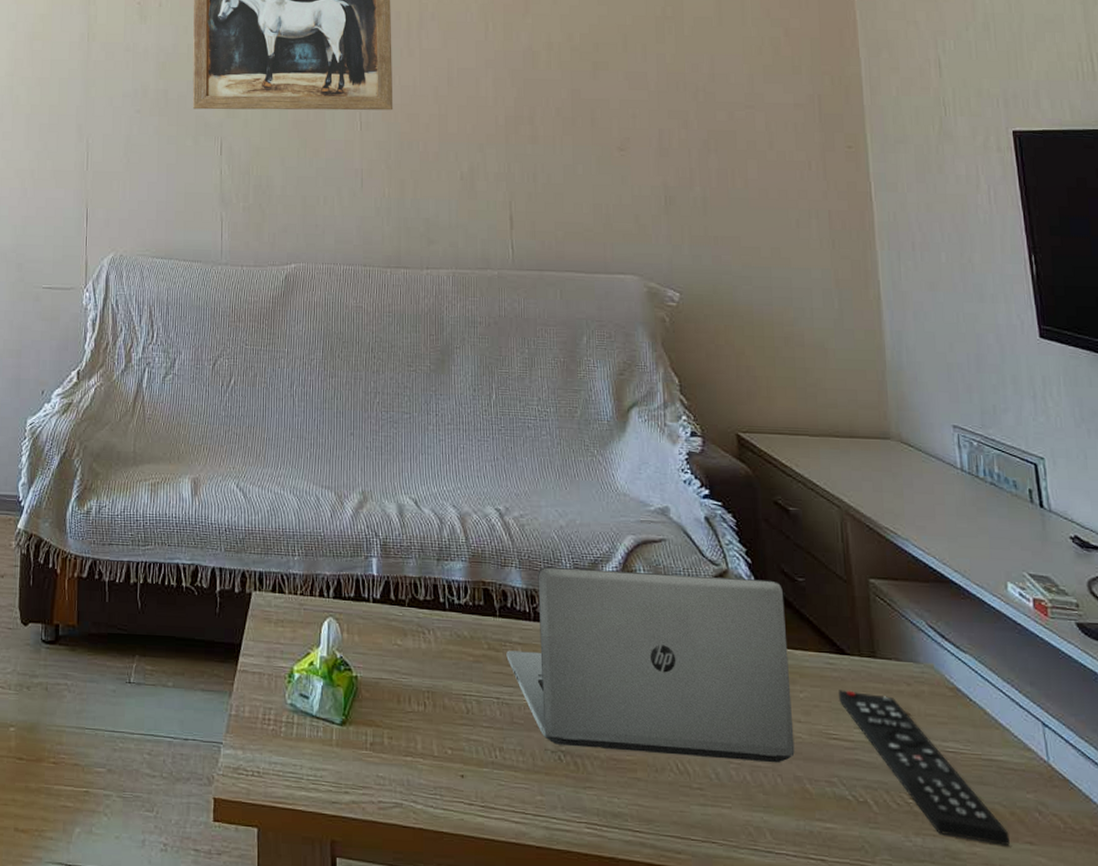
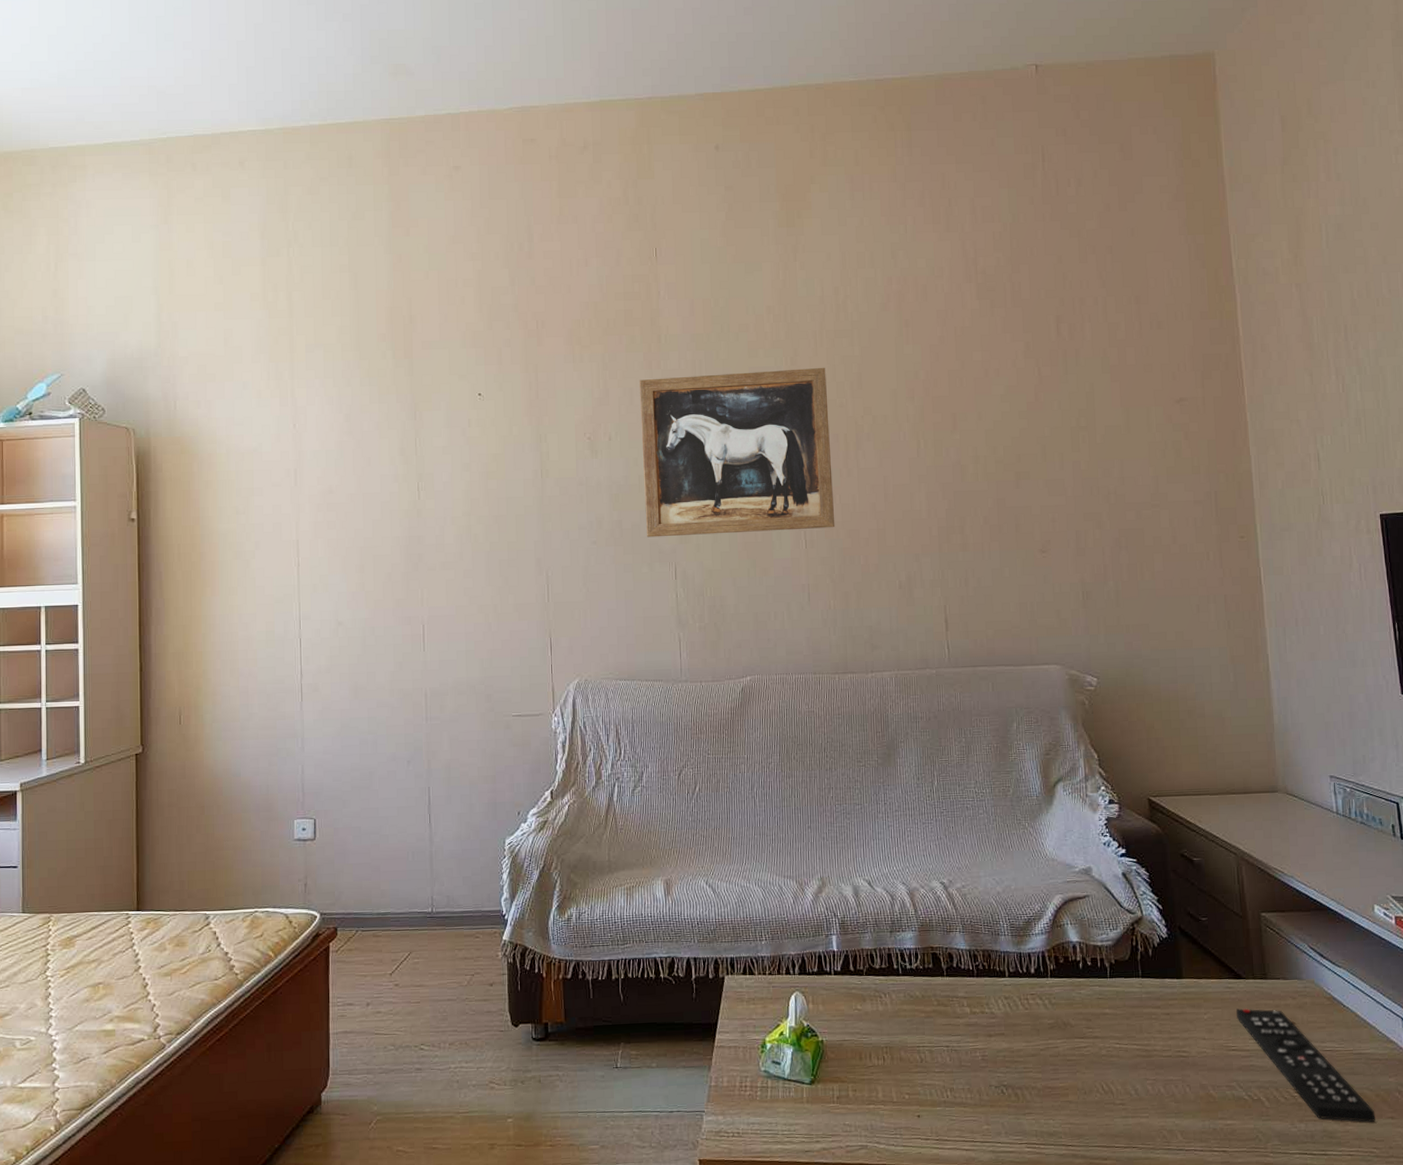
laptop: present [506,566,795,763] -> none [954,922,1201,1081]

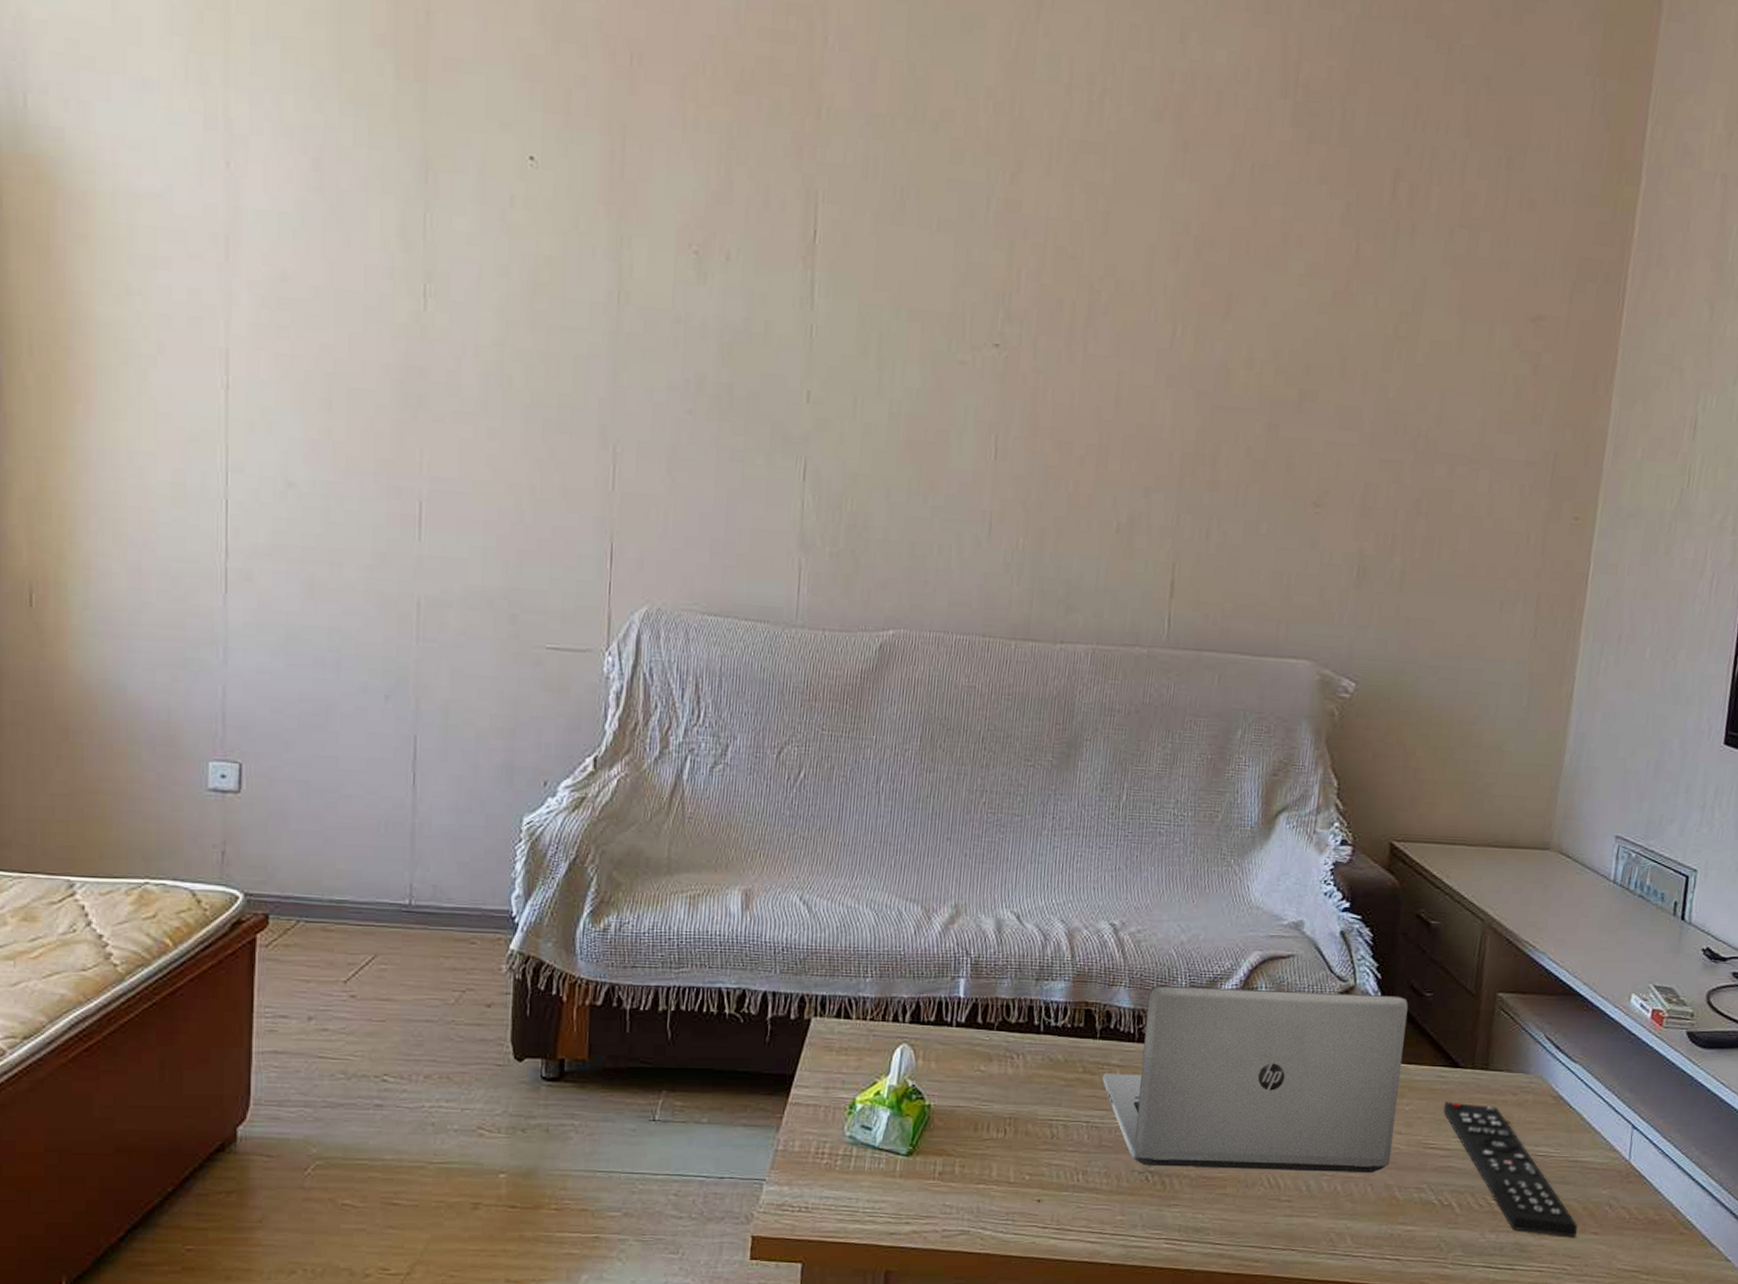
wall art: present [640,368,835,538] -> none [767,172,1060,435]
laptop: none [954,922,1201,1081] -> present [1102,985,1408,1174]

